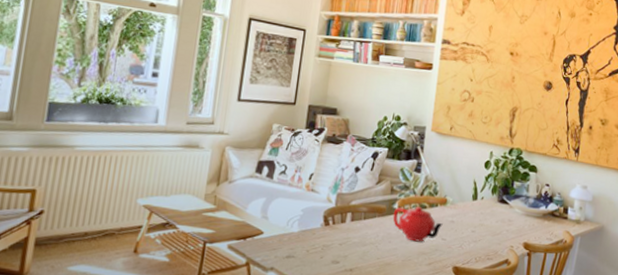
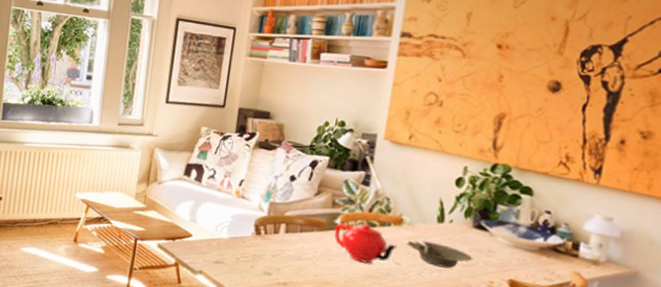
bowl: none [450,217,499,239] -> present [406,241,474,269]

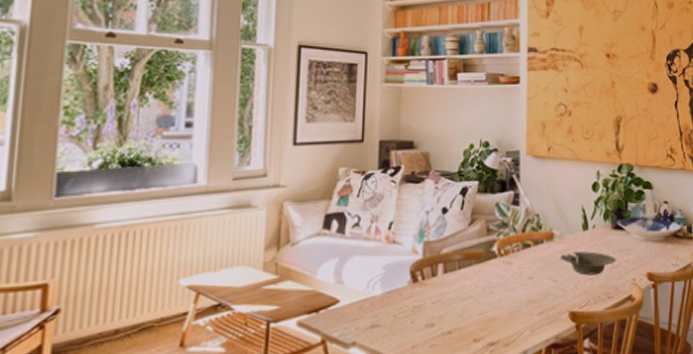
teapot: present [334,222,397,264] -> none [492,246,552,288]

